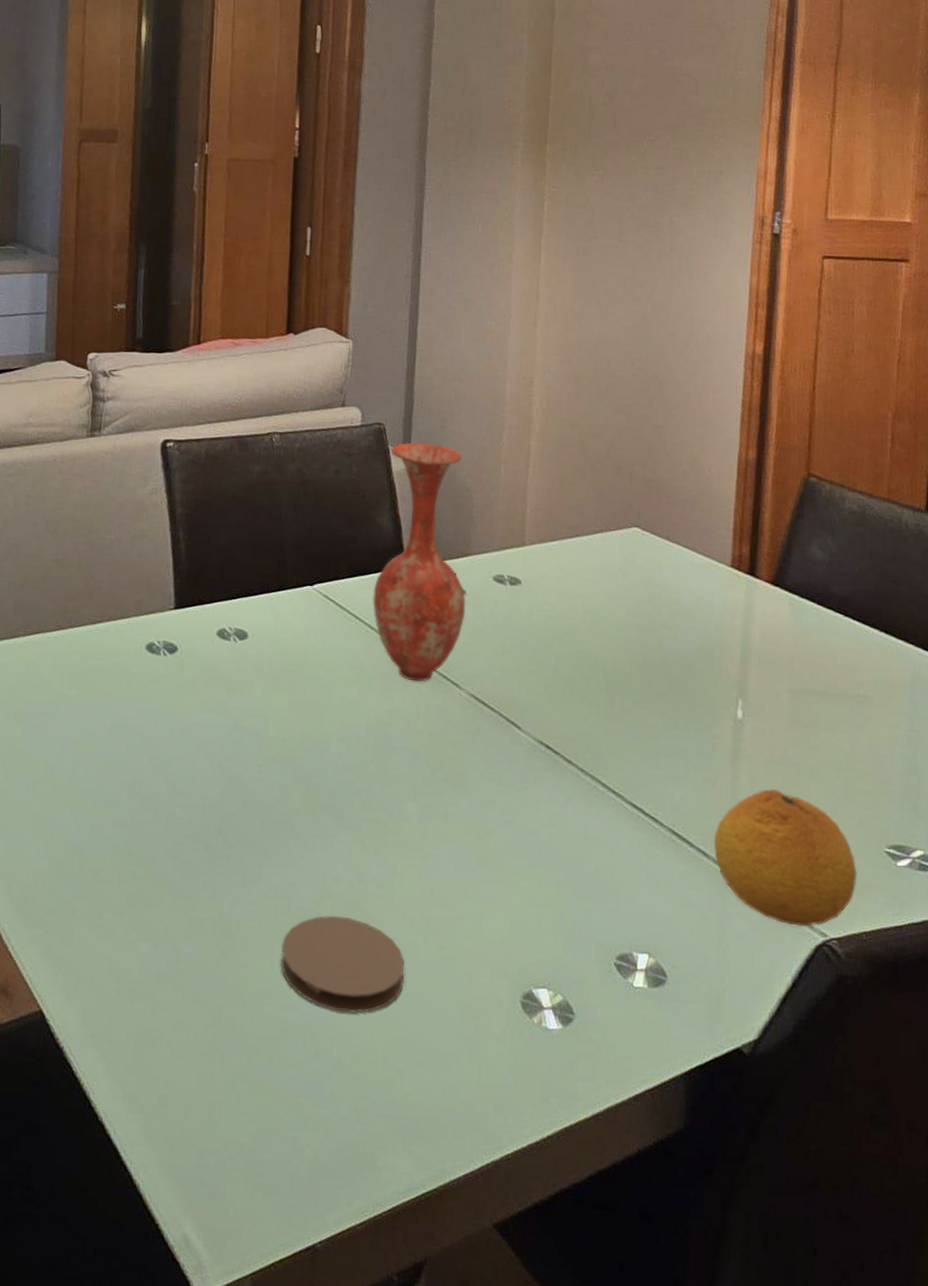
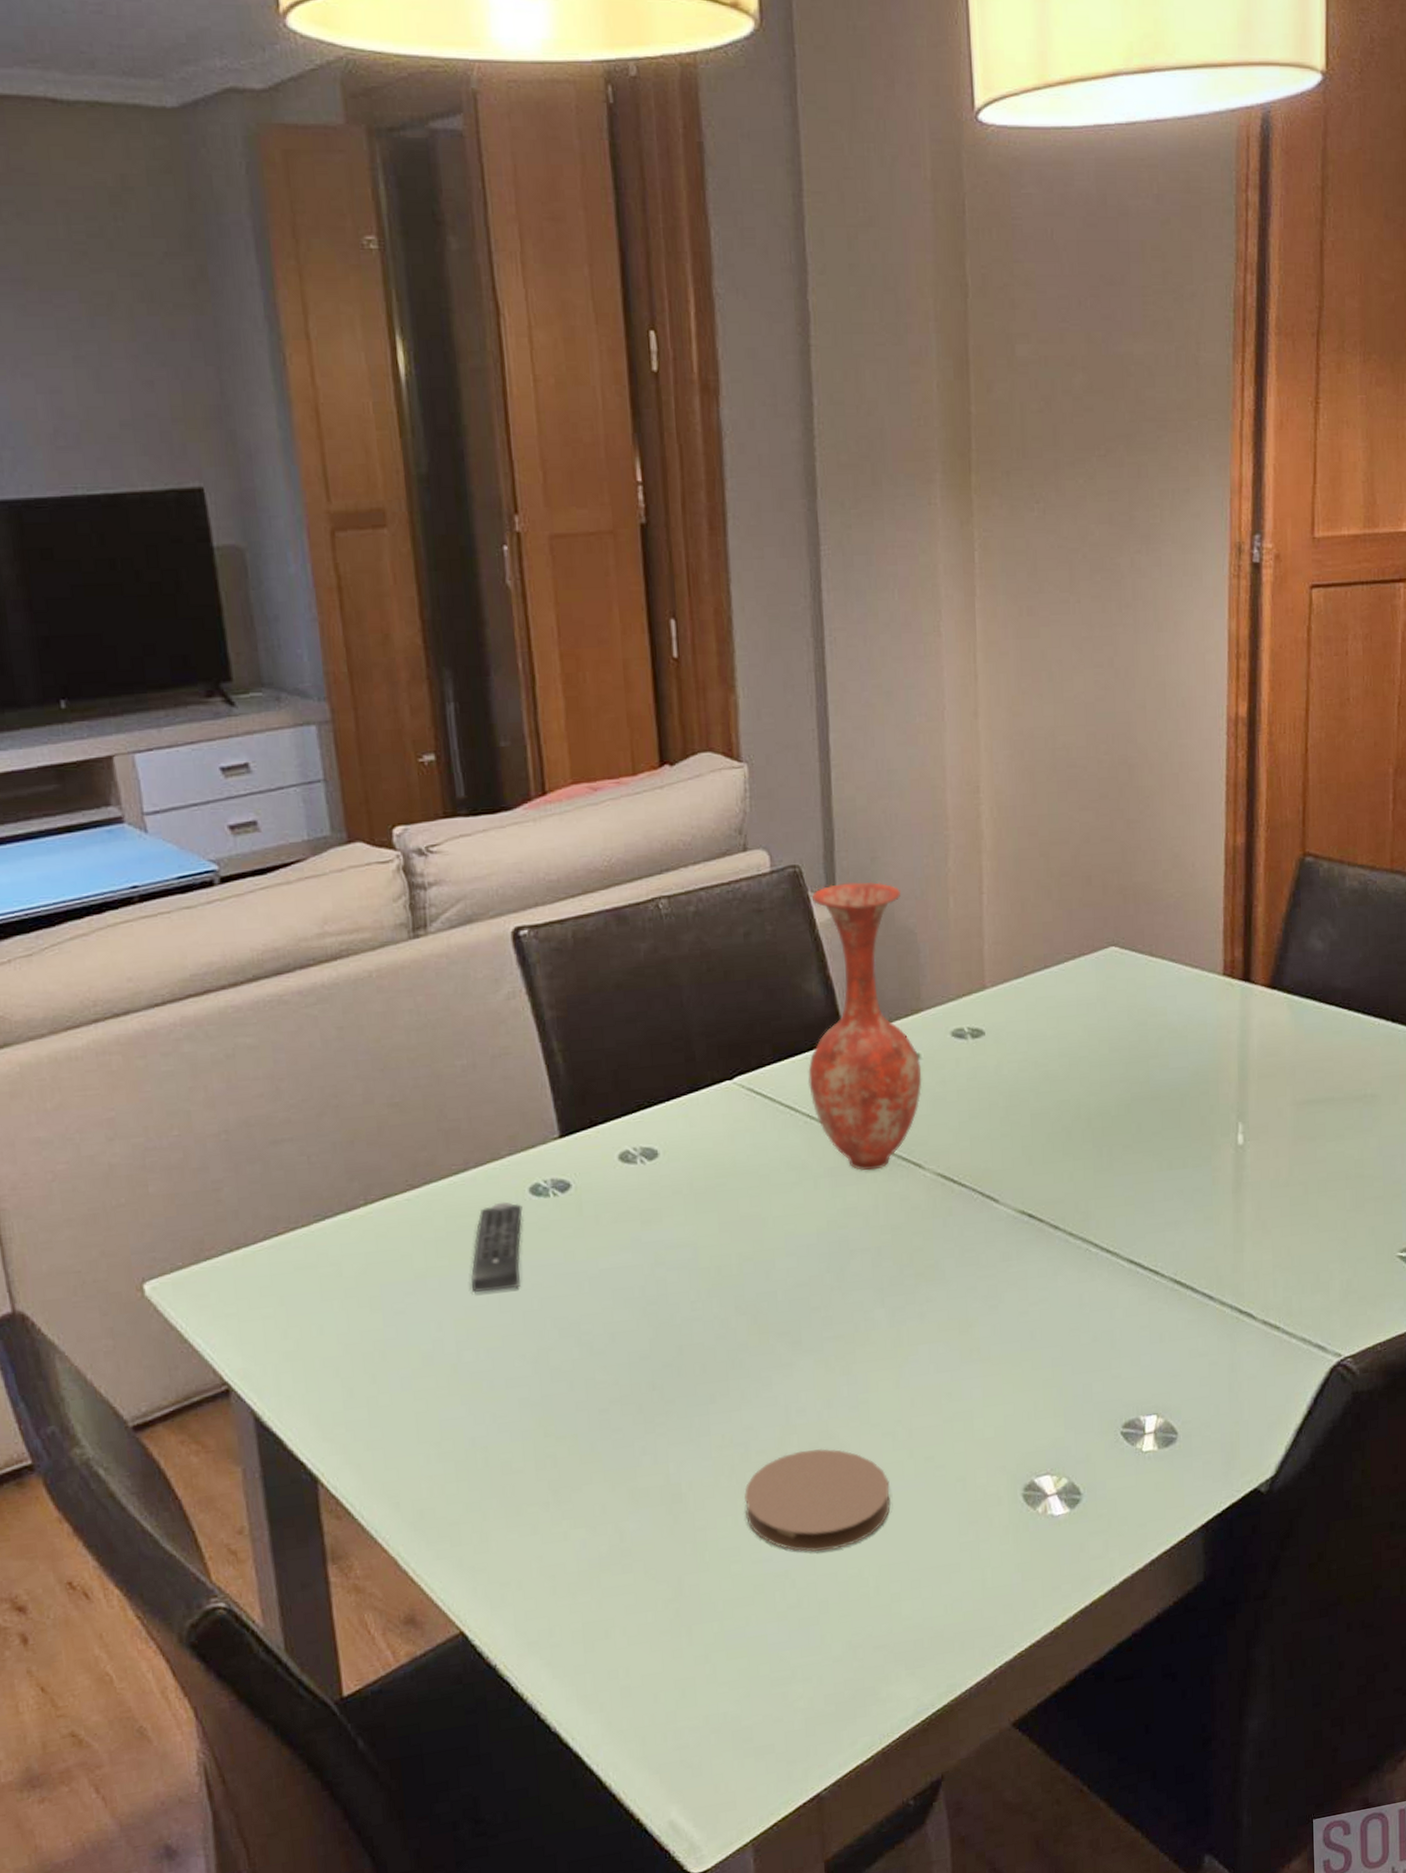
remote control: none [91,652,139,725] -> present [471,1201,523,1293]
fruit: present [713,789,857,927] -> none [1219,1214,1370,1353]

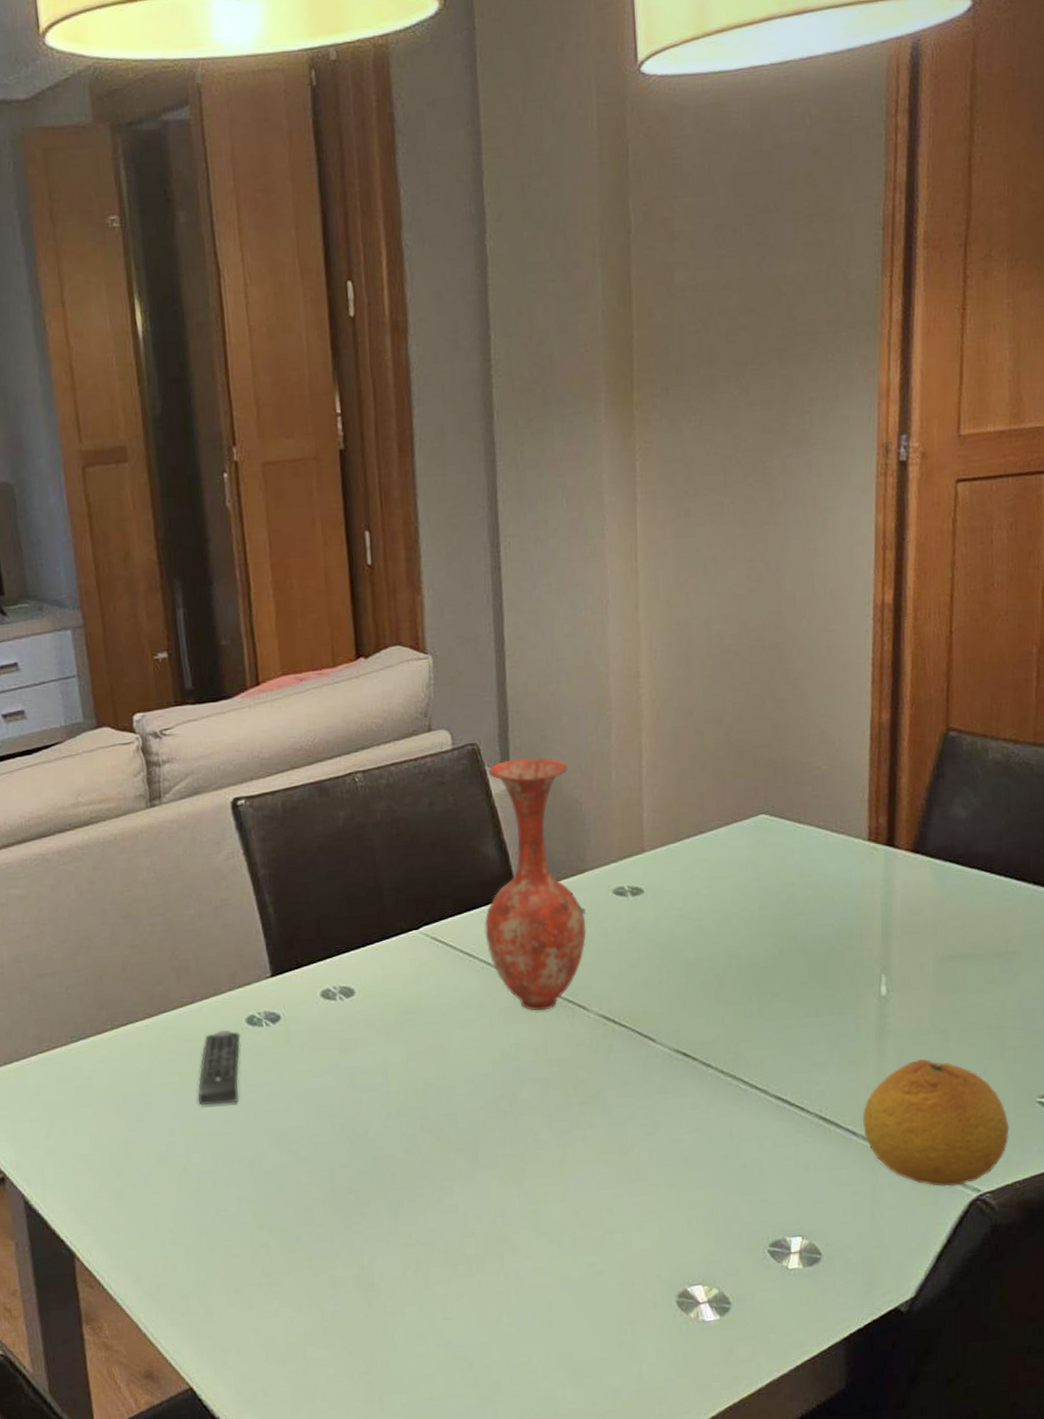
coaster: present [744,1448,891,1552] -> none [428,1251,557,1340]
fruit: none [1219,1214,1370,1353] -> present [862,1059,1009,1186]

